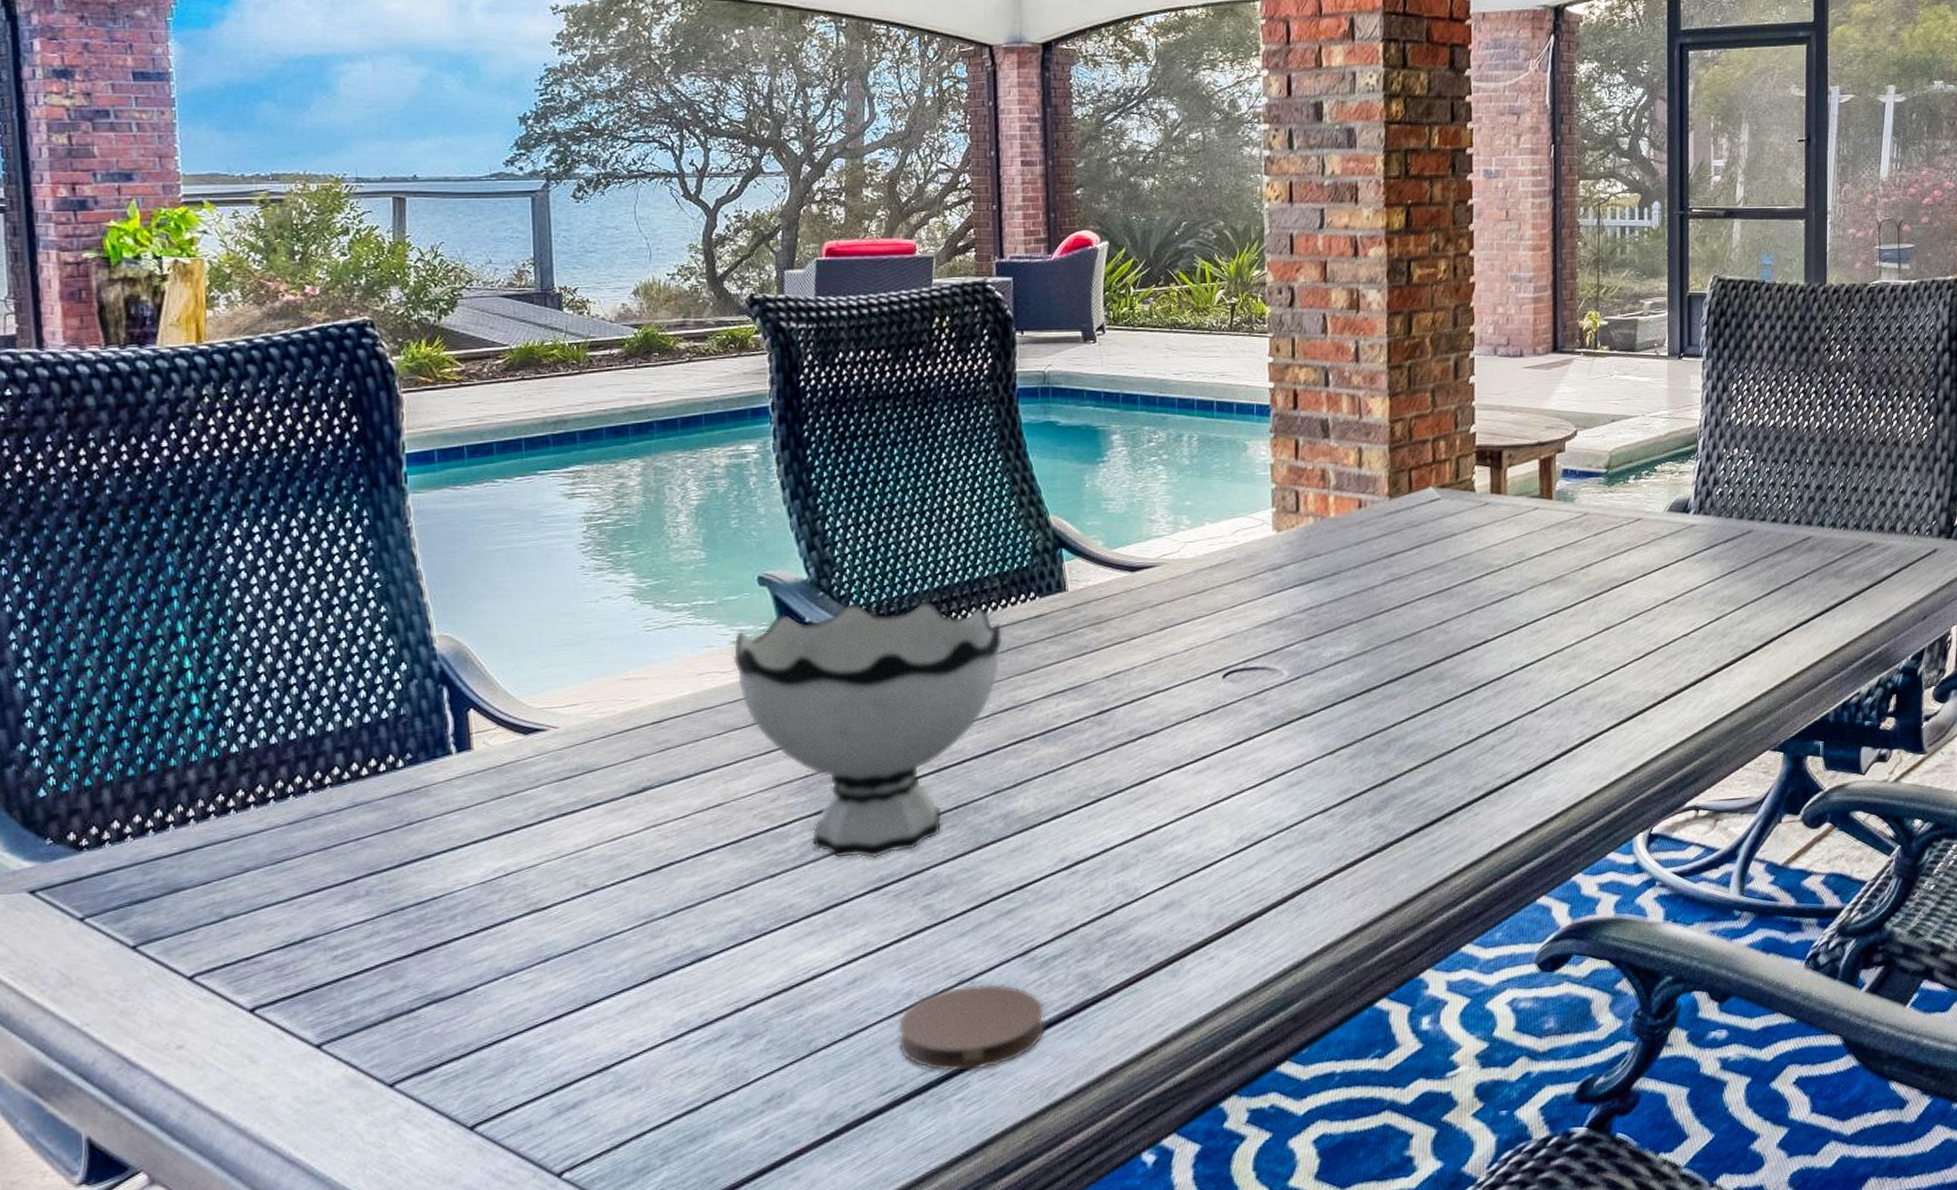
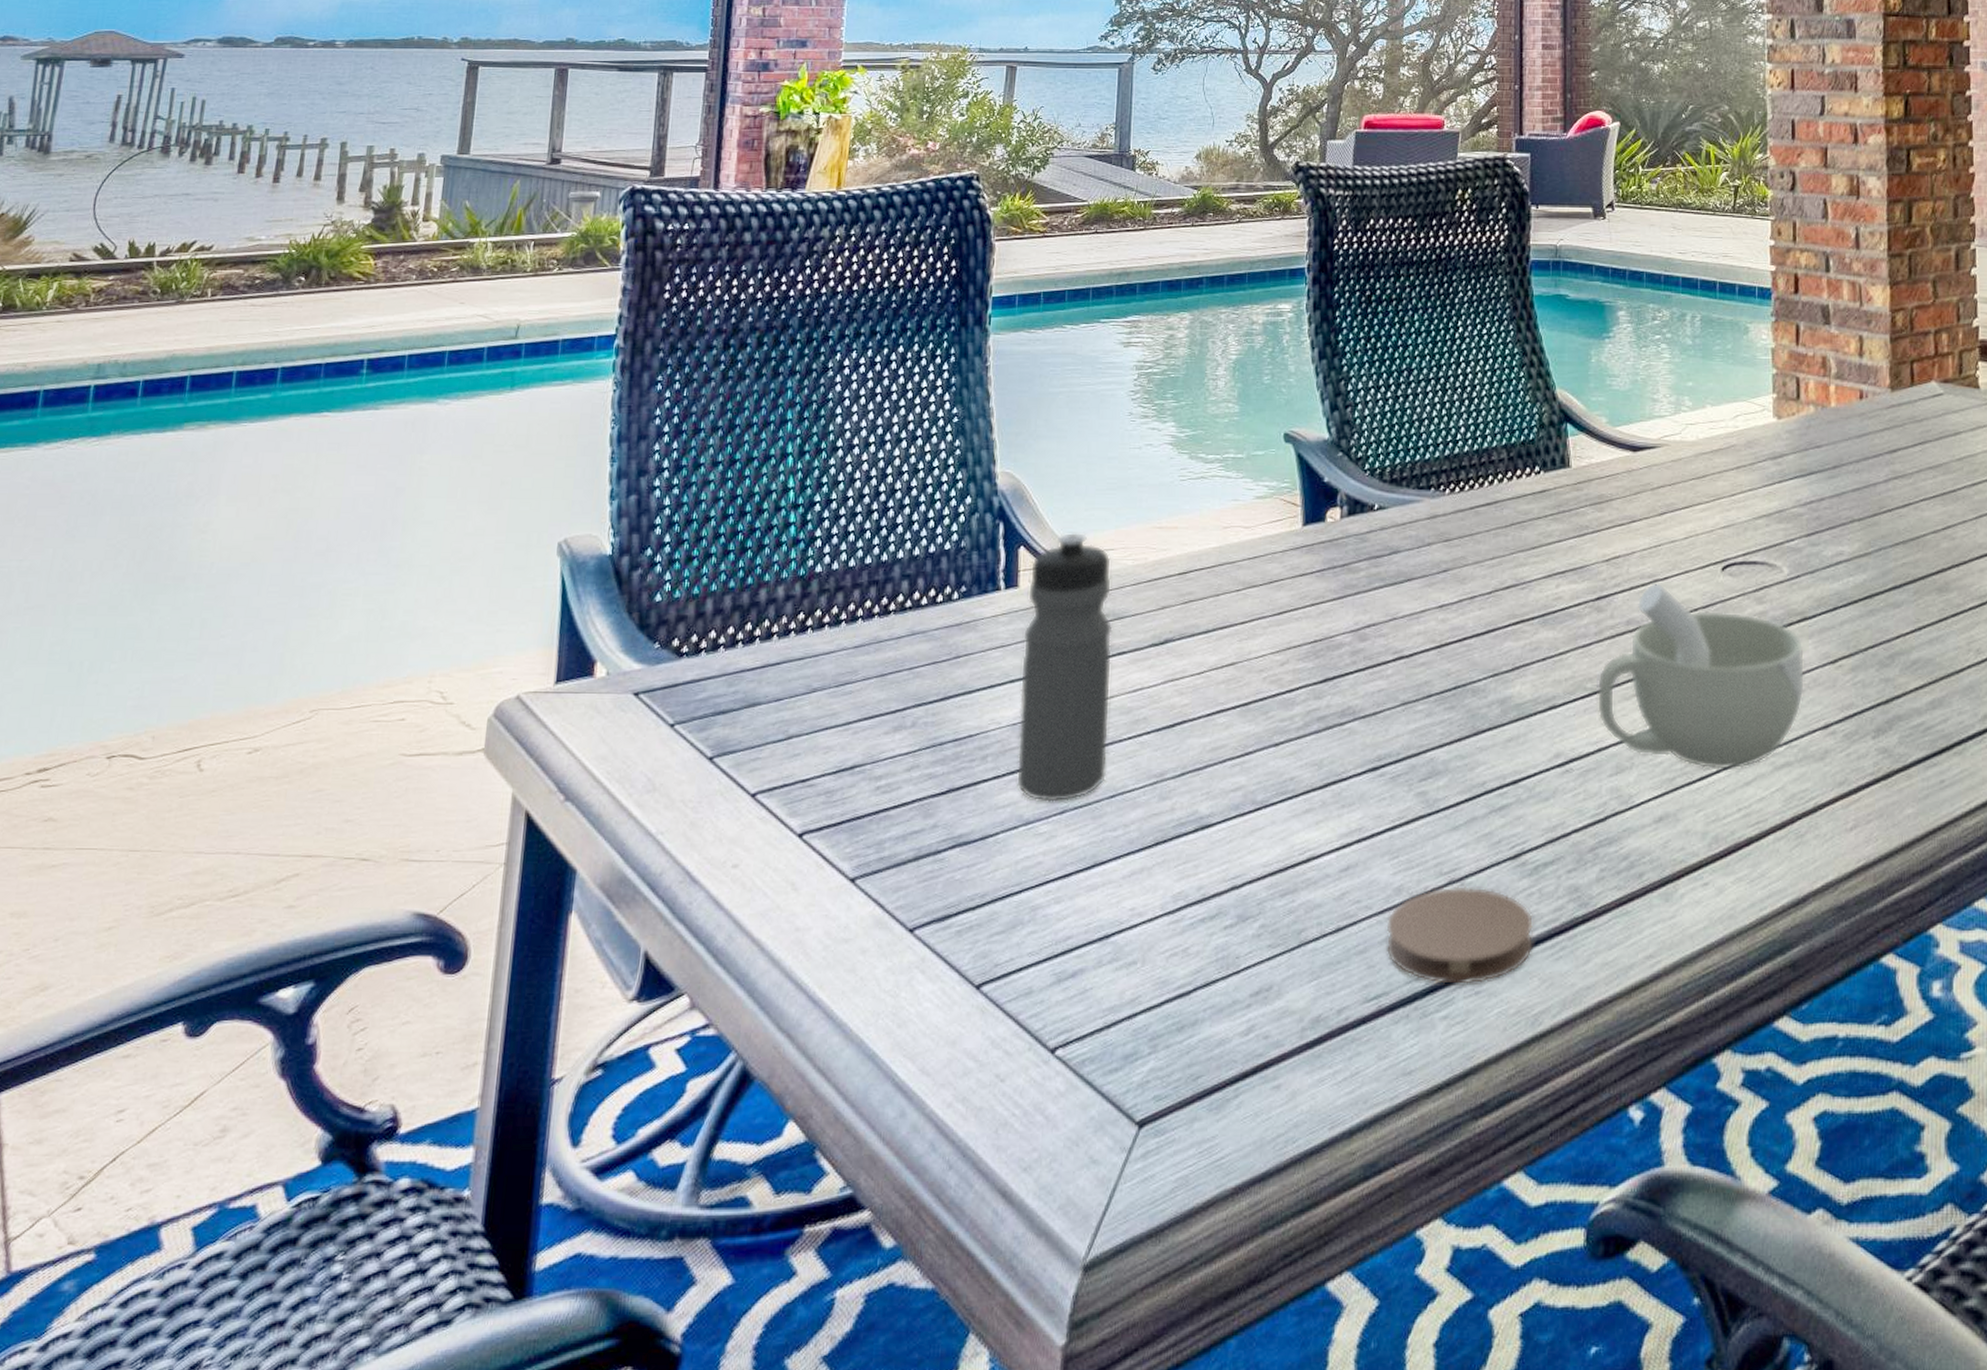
water bottle: none [483,690,592,953] -> present [1016,532,1113,802]
bowl: present [732,600,1003,859] -> none [1256,464,1508,736]
cup: none [1100,693,1305,858] -> present [1597,581,1805,770]

